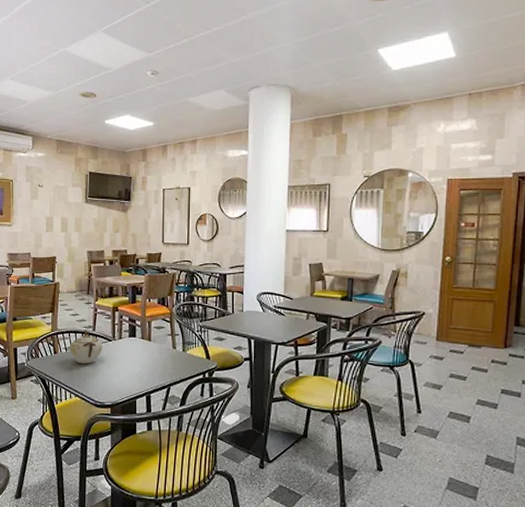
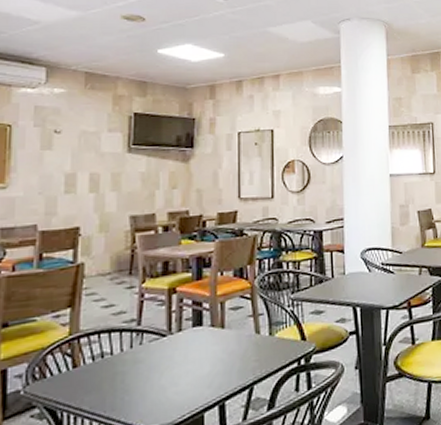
sugar bowl: present [69,329,102,364] -> none [98,325,152,377]

